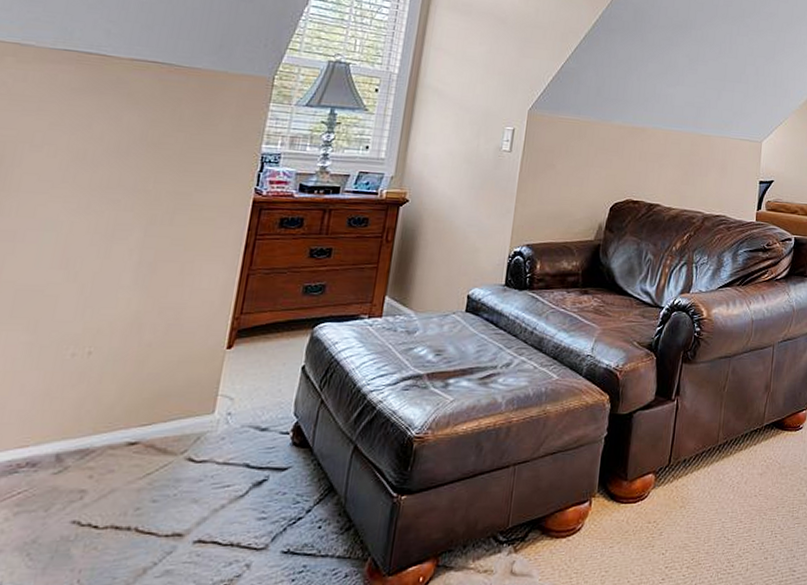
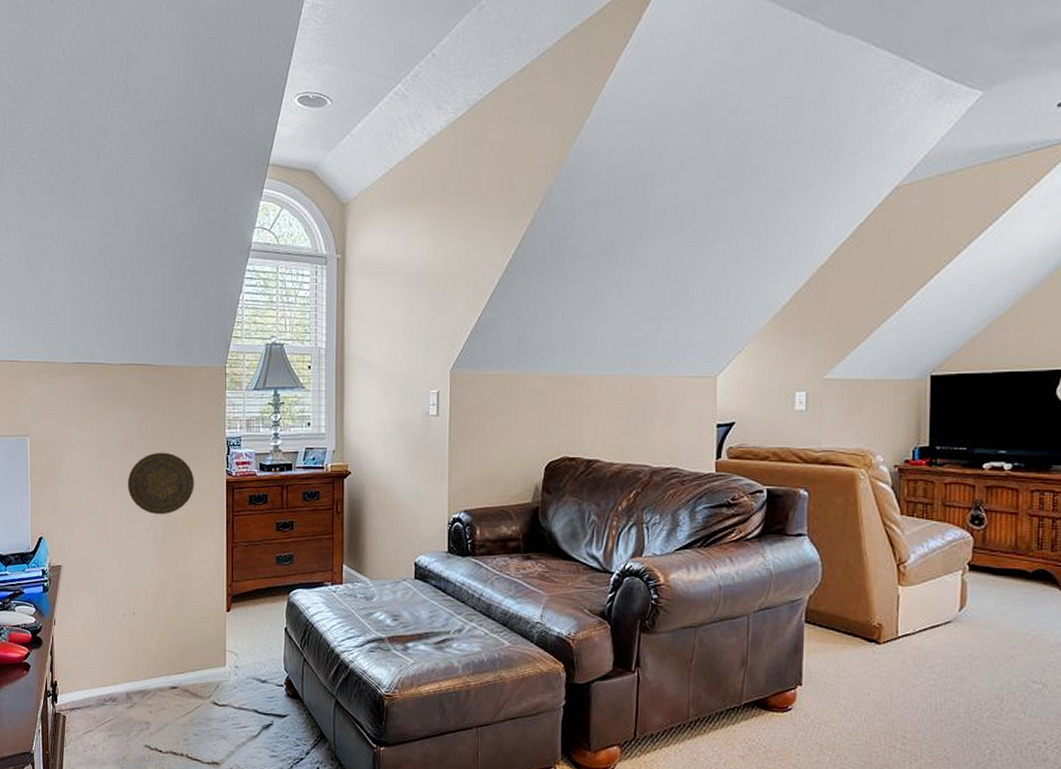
decorative plate: none [111,162,210,235] -> present [127,452,194,515]

